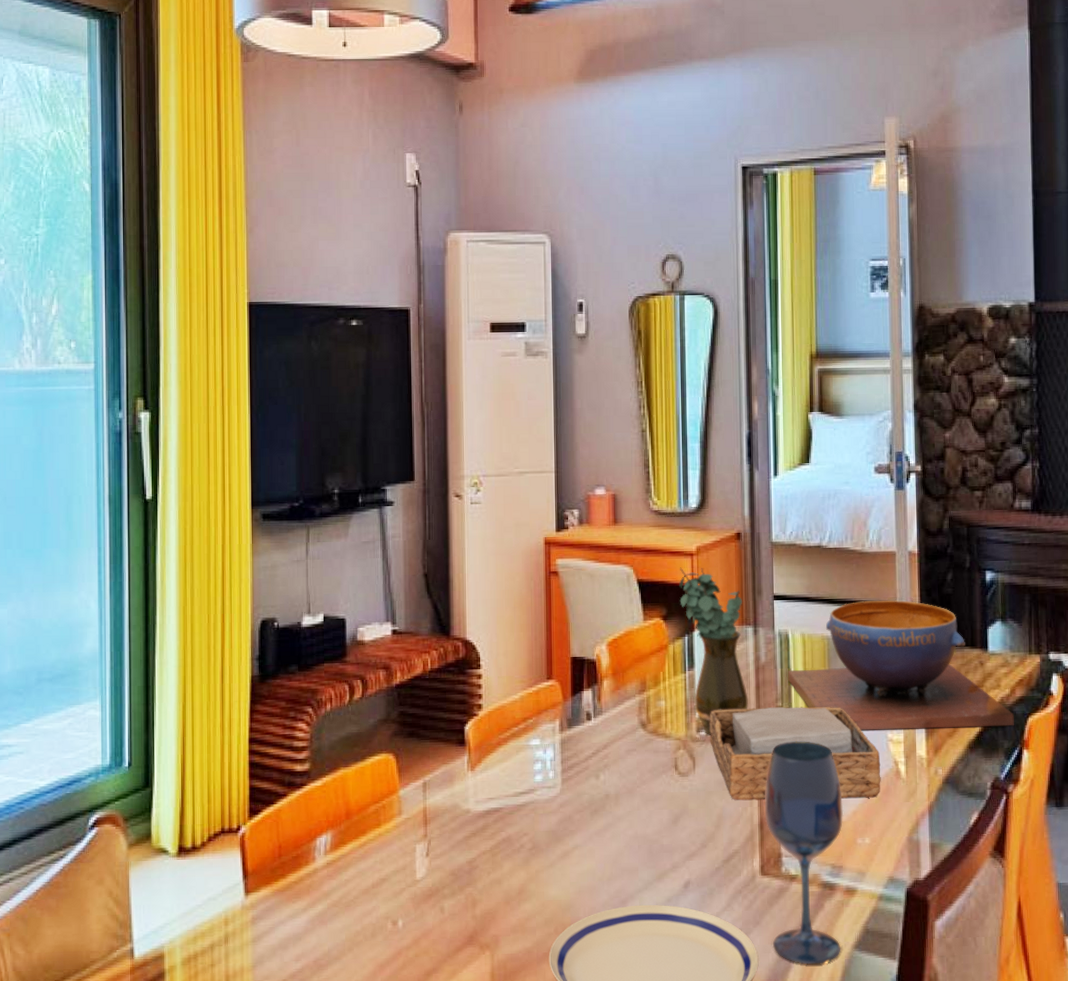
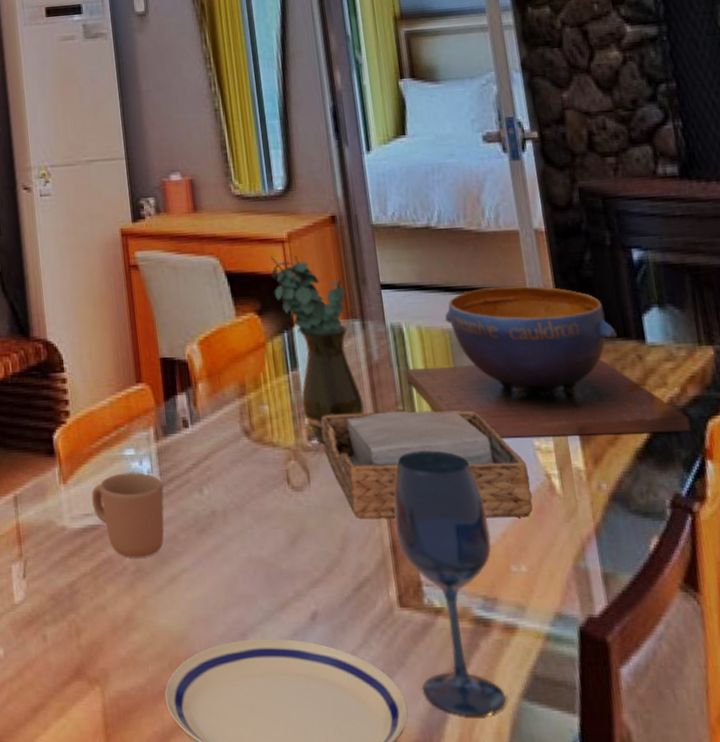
mug: none [496,760,564,837] -> present [91,472,164,558]

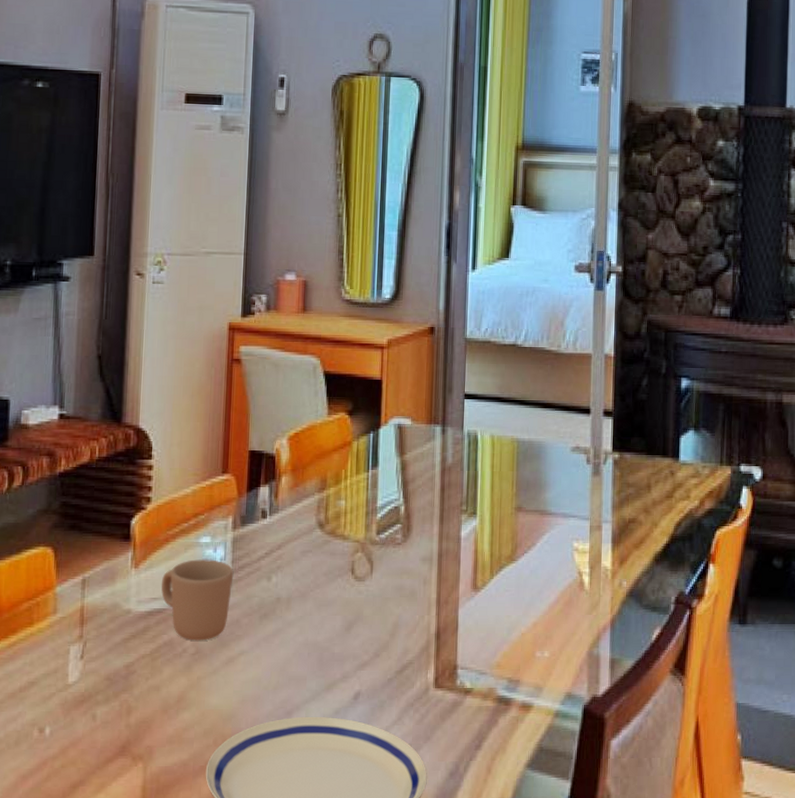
vase: present [271,256,365,444] -> none [367,360,432,538]
napkin holder: present [320,410,533,520] -> none [389,511,565,609]
wineglass: present [393,450,507,716] -> none [442,547,524,784]
decorative bowl: present [406,286,691,438] -> none [474,404,702,539]

